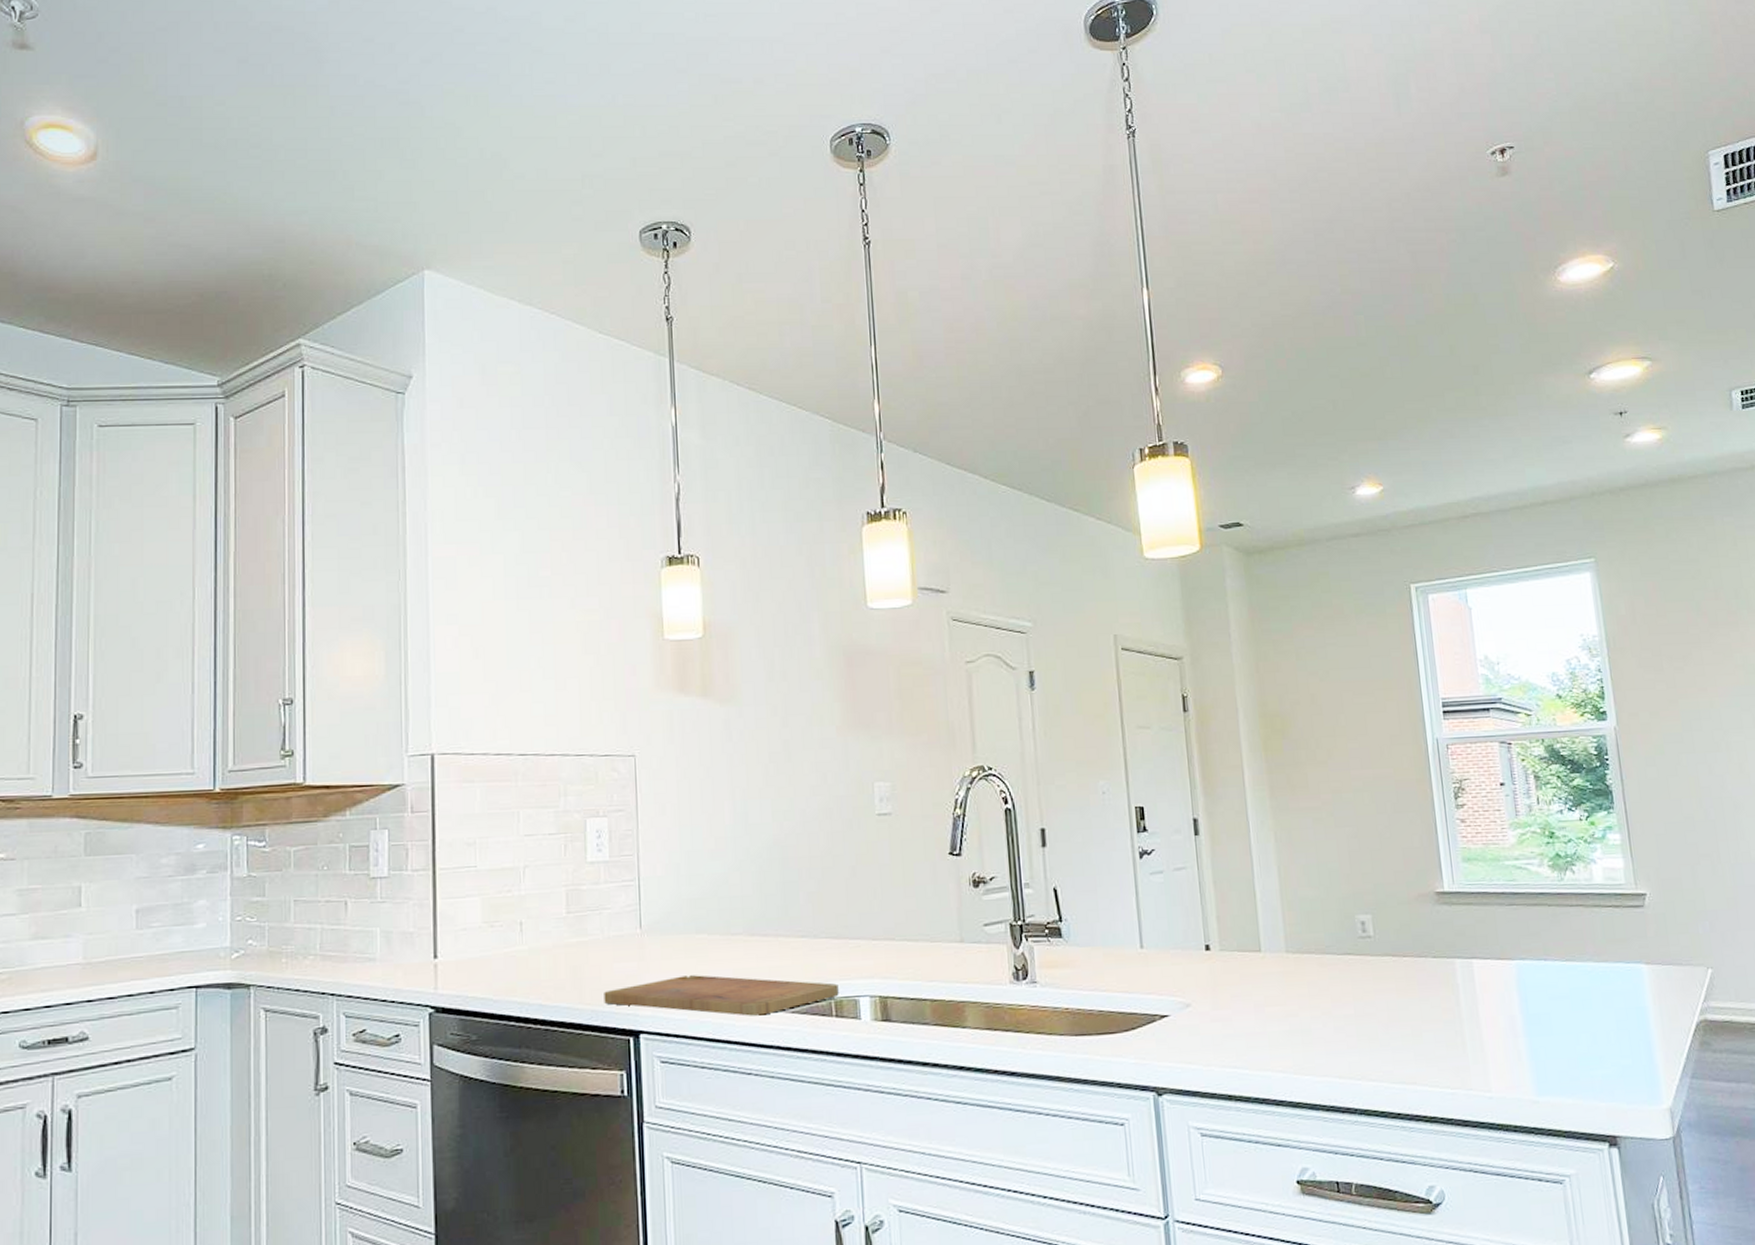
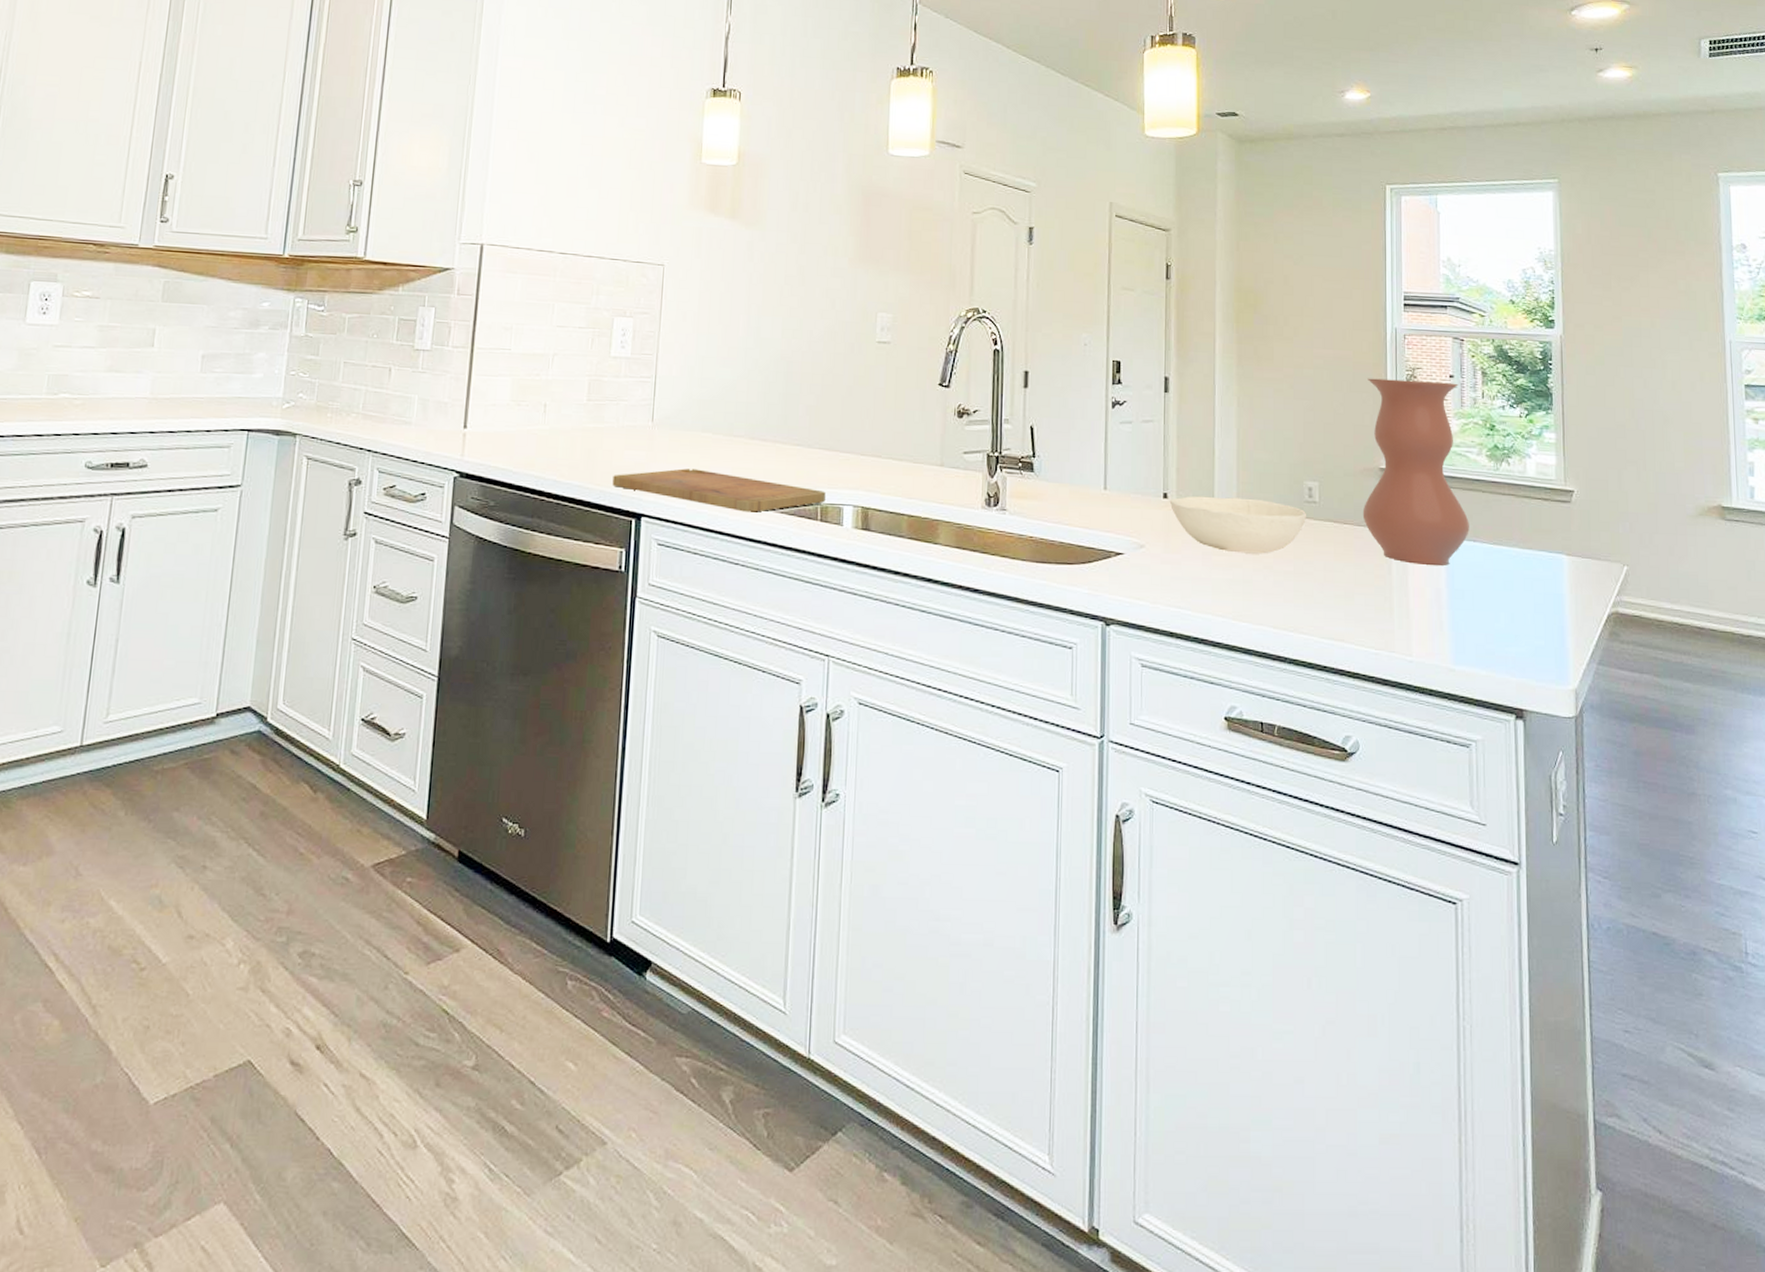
bowl: none [1212,940,1362,1002] -> present [1169,496,1306,554]
vase: none [1412,791,1539,992] -> present [1362,378,1469,566]

